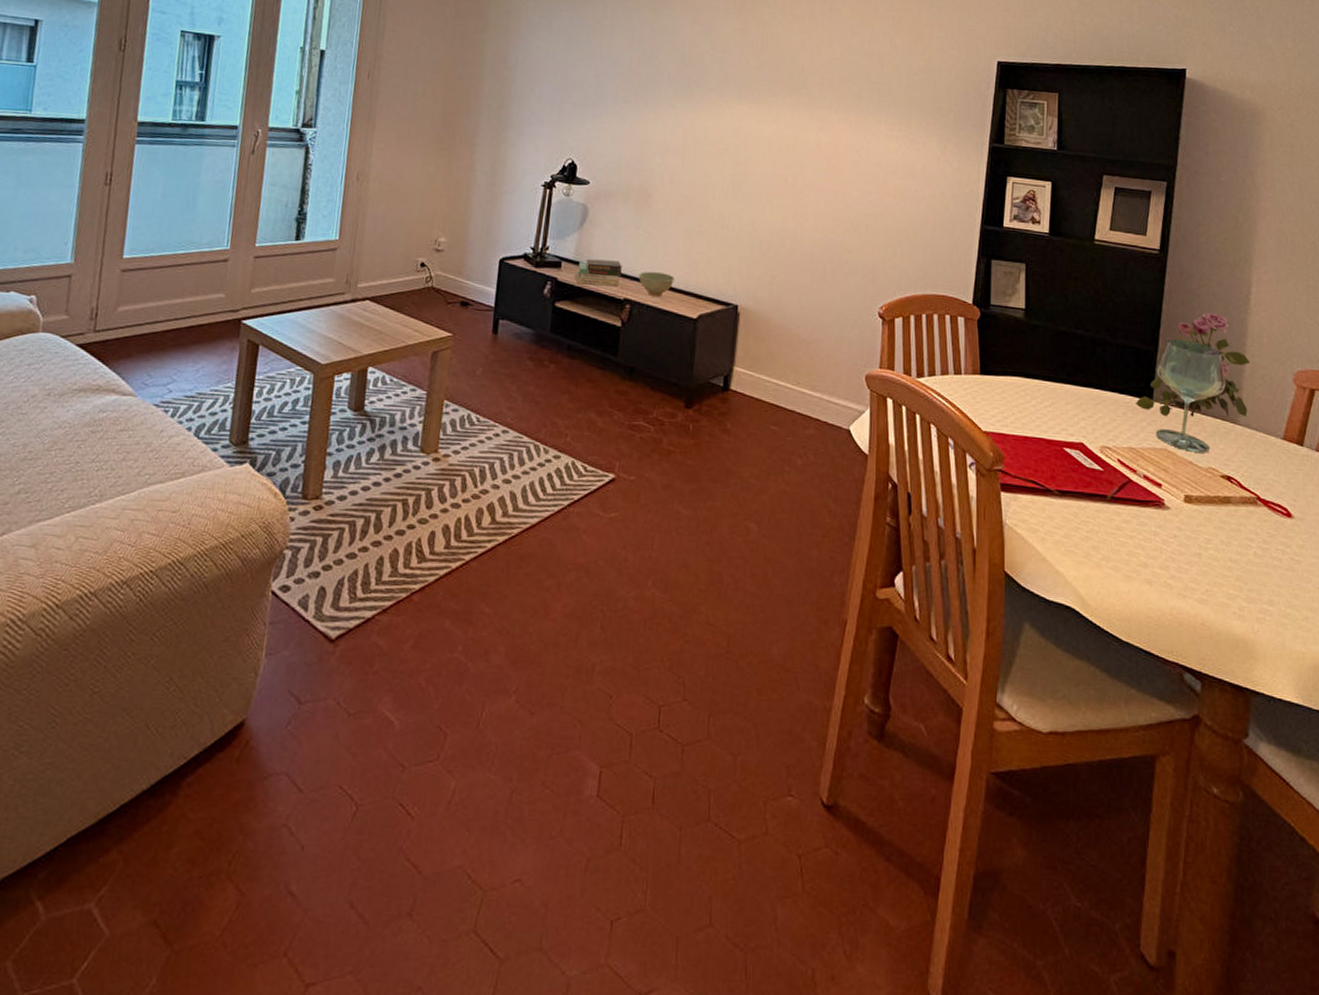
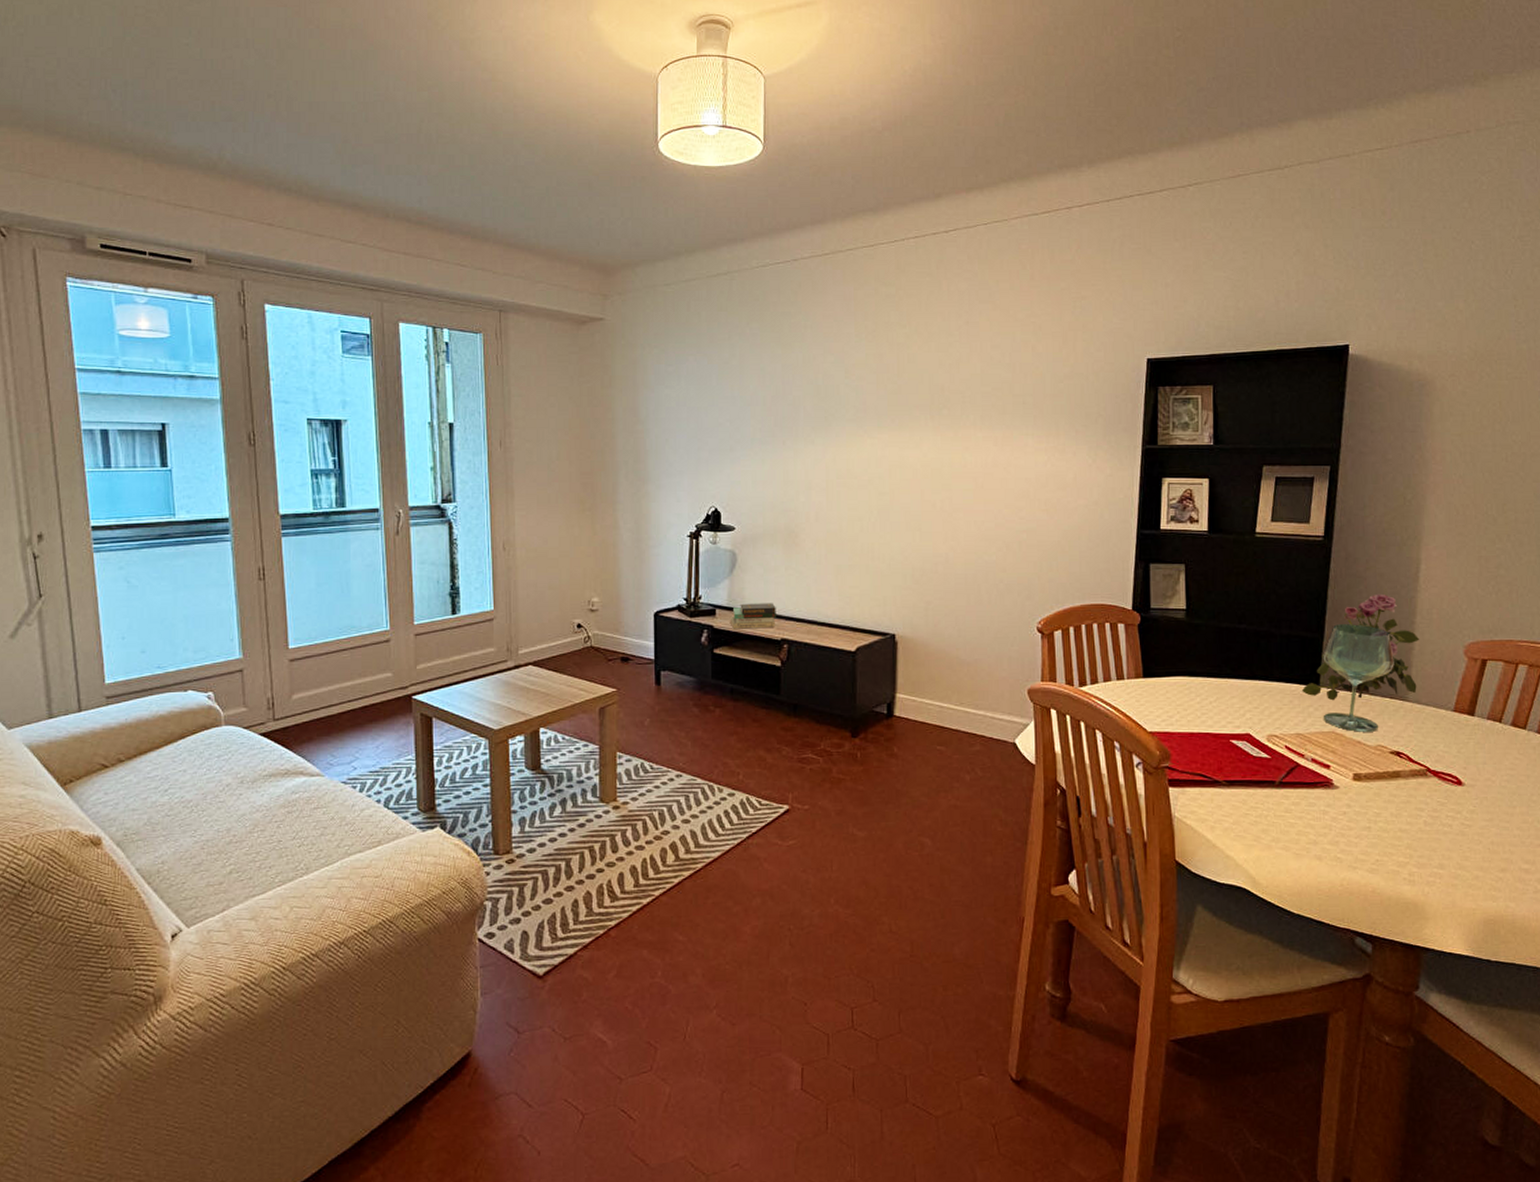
bowl: present [638,271,675,296] -> none [793,610,829,633]

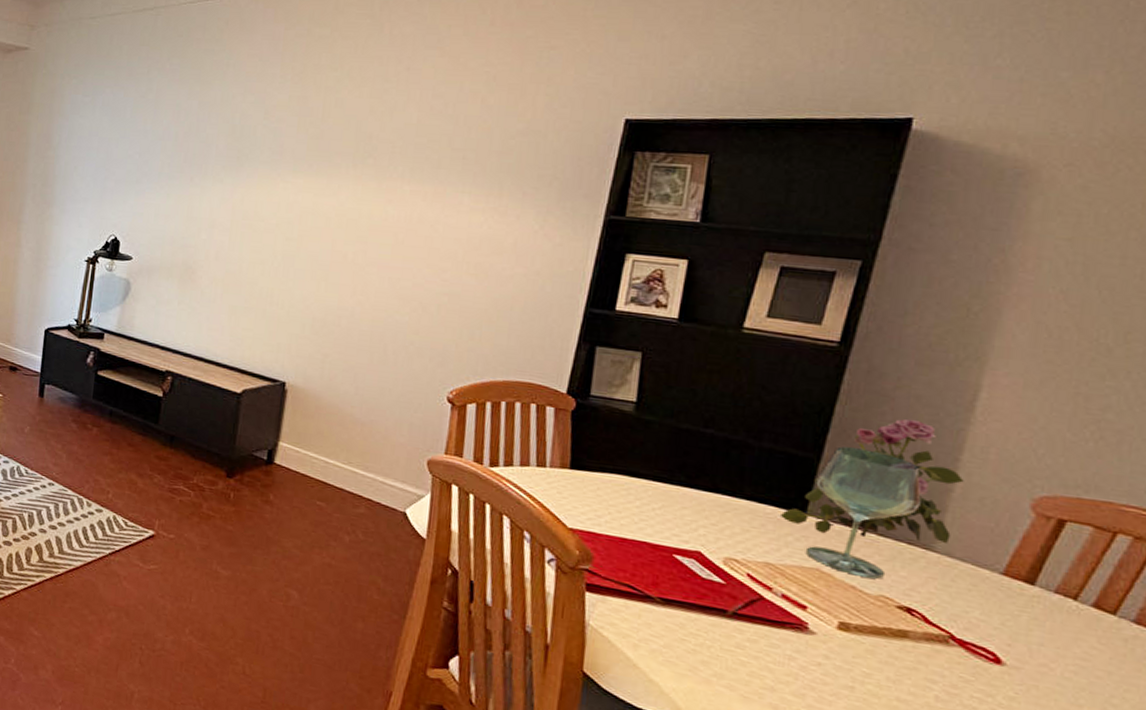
books: present [729,603,776,629] -> none [116,331,164,358]

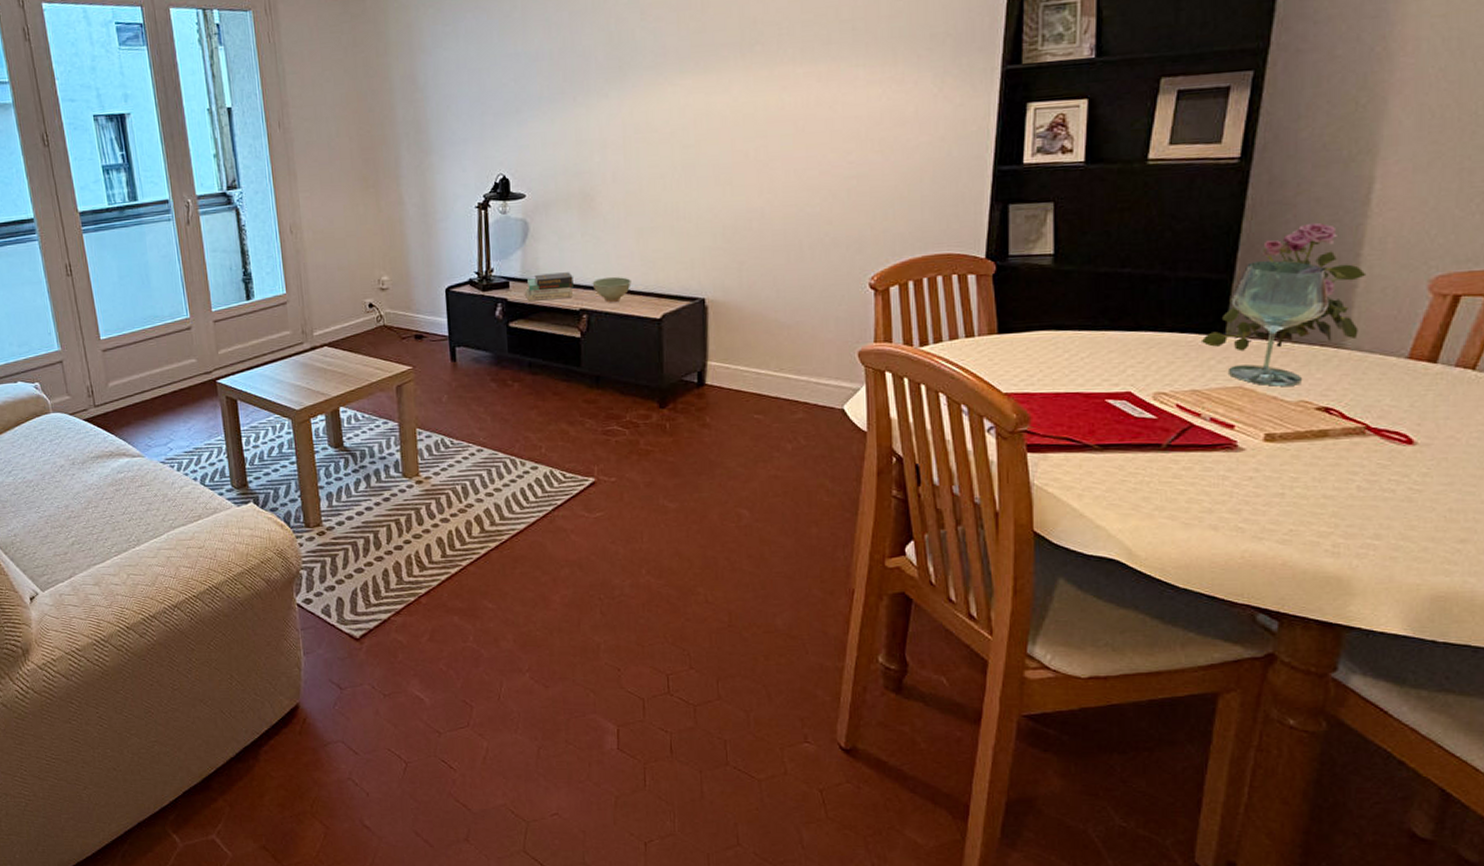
books: none [116,331,164,358] -> present [524,272,574,301]
bowl: none [181,345,218,370] -> present [592,277,631,302]

